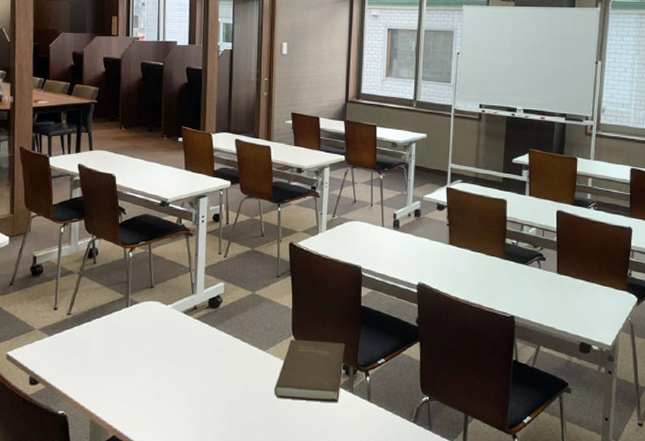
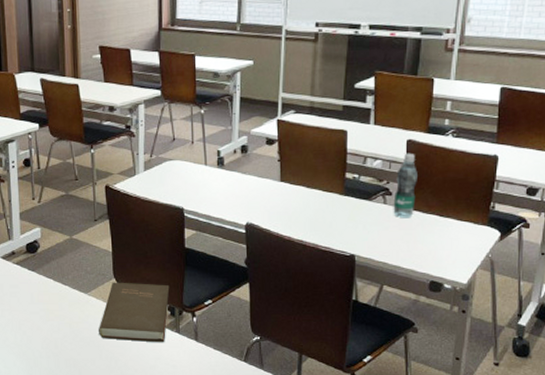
bottle: none [547,222,568,283] -> present [393,153,419,219]

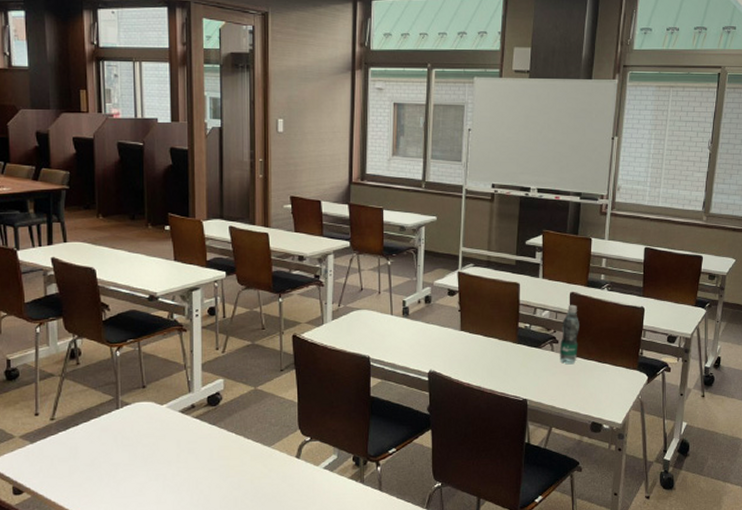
book: present [99,282,170,342] -> none [282,433,355,495]

